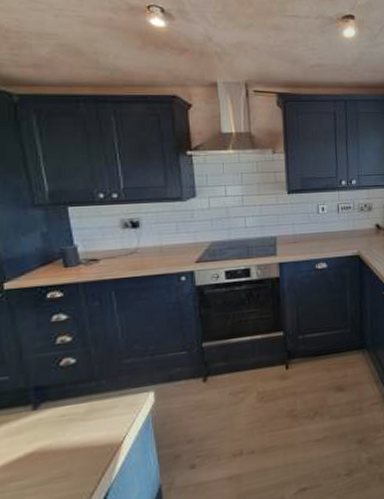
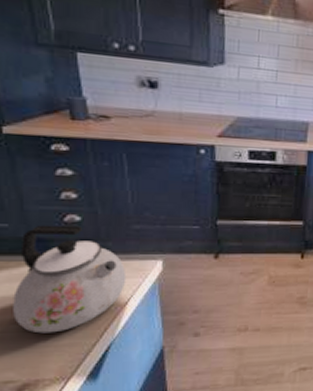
kettle: none [13,368,121,489] -> present [13,225,127,334]

